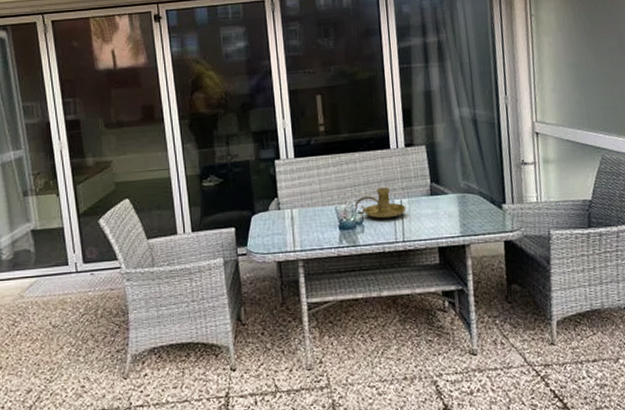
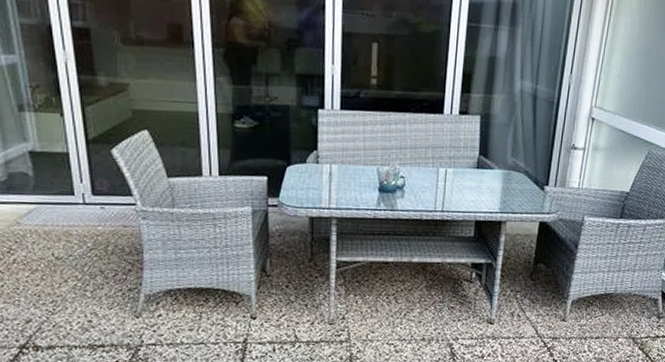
candle holder: present [355,187,406,219] -> none [398,154,450,186]

